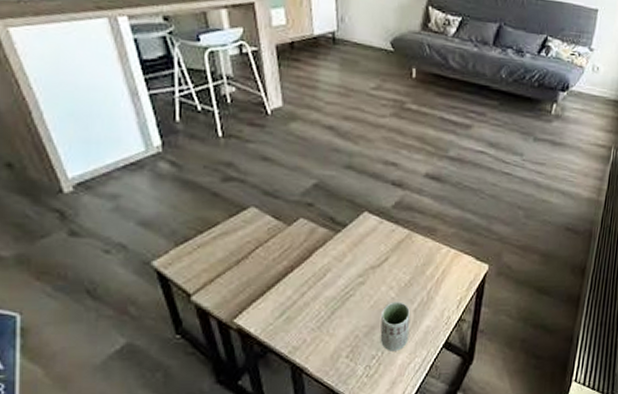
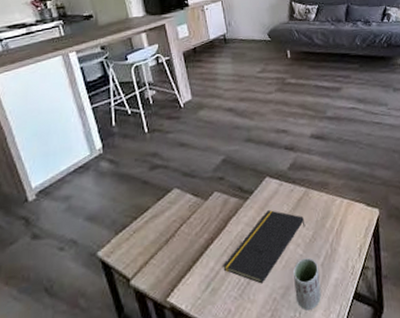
notepad: none [302,248,403,320] -> present [223,210,306,284]

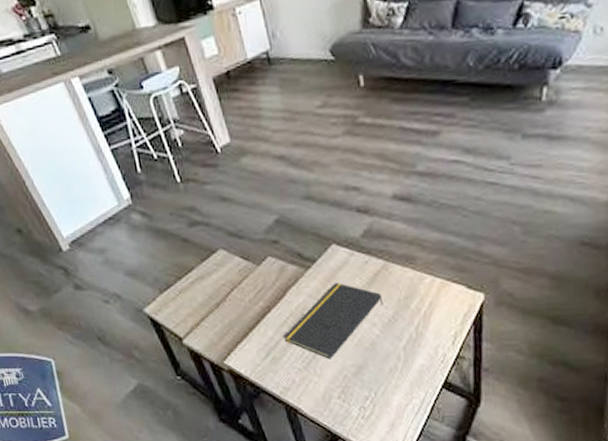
cup: present [293,257,322,311] -> none [368,339,403,392]

